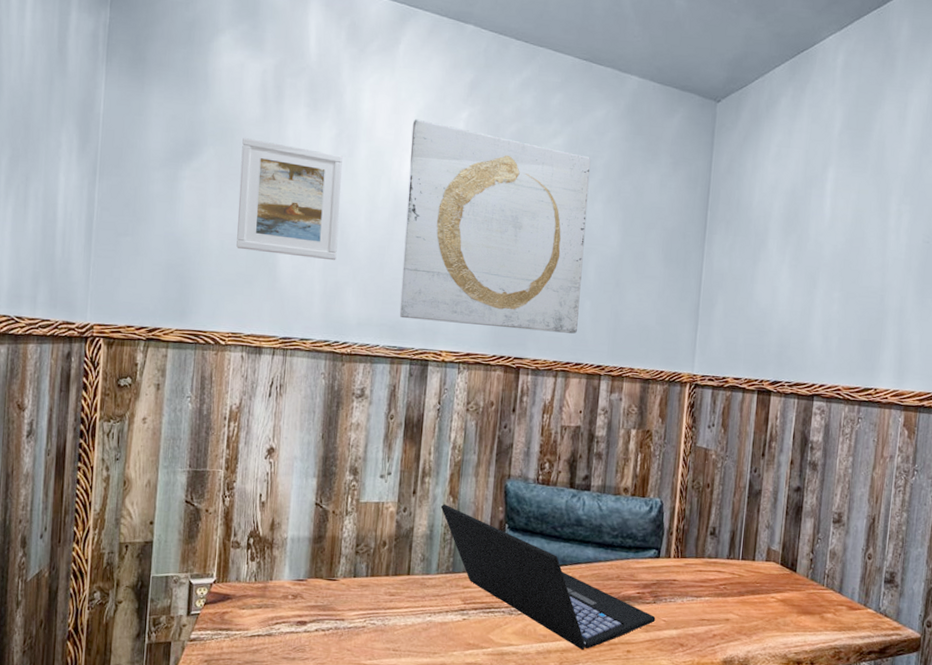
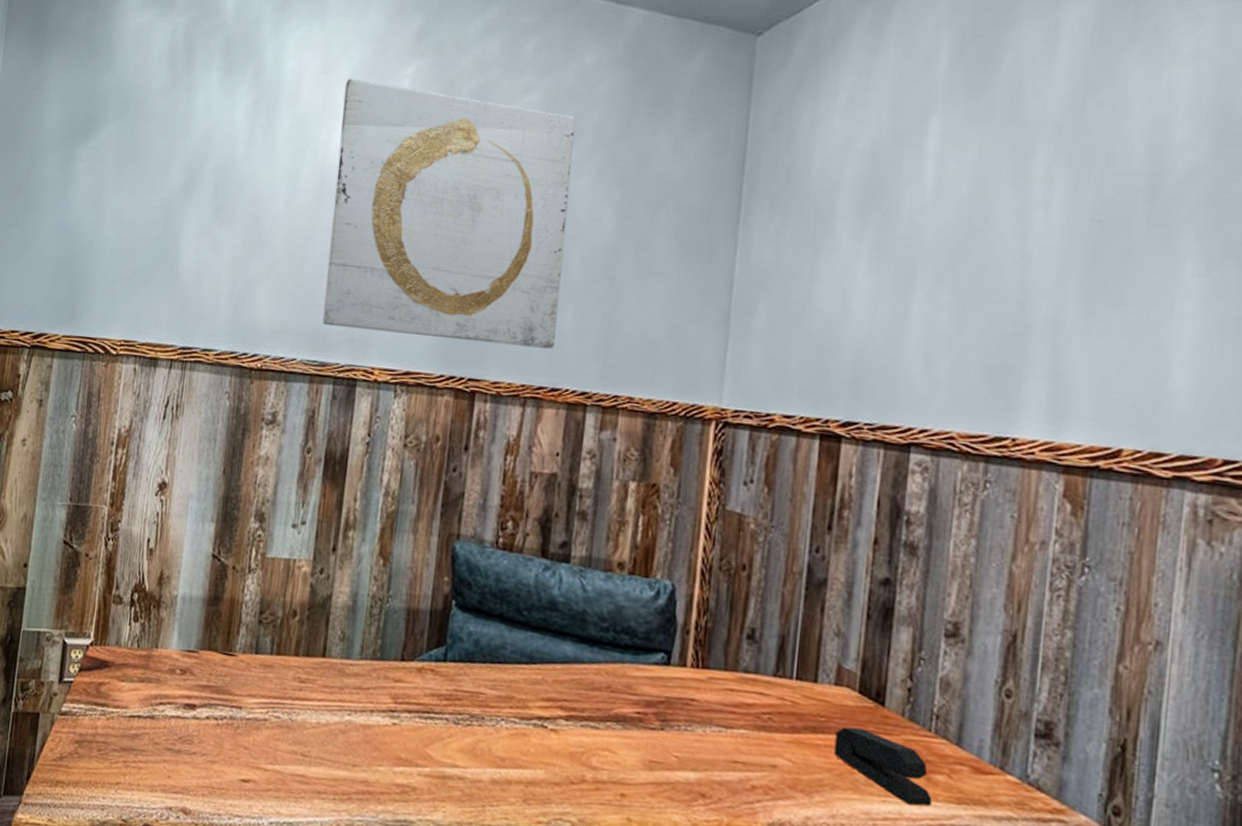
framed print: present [236,137,343,261] -> none [134,109,260,254]
laptop: present [440,504,656,650] -> none [367,567,664,786]
stapler: none [765,588,825,635] -> present [834,727,933,806]

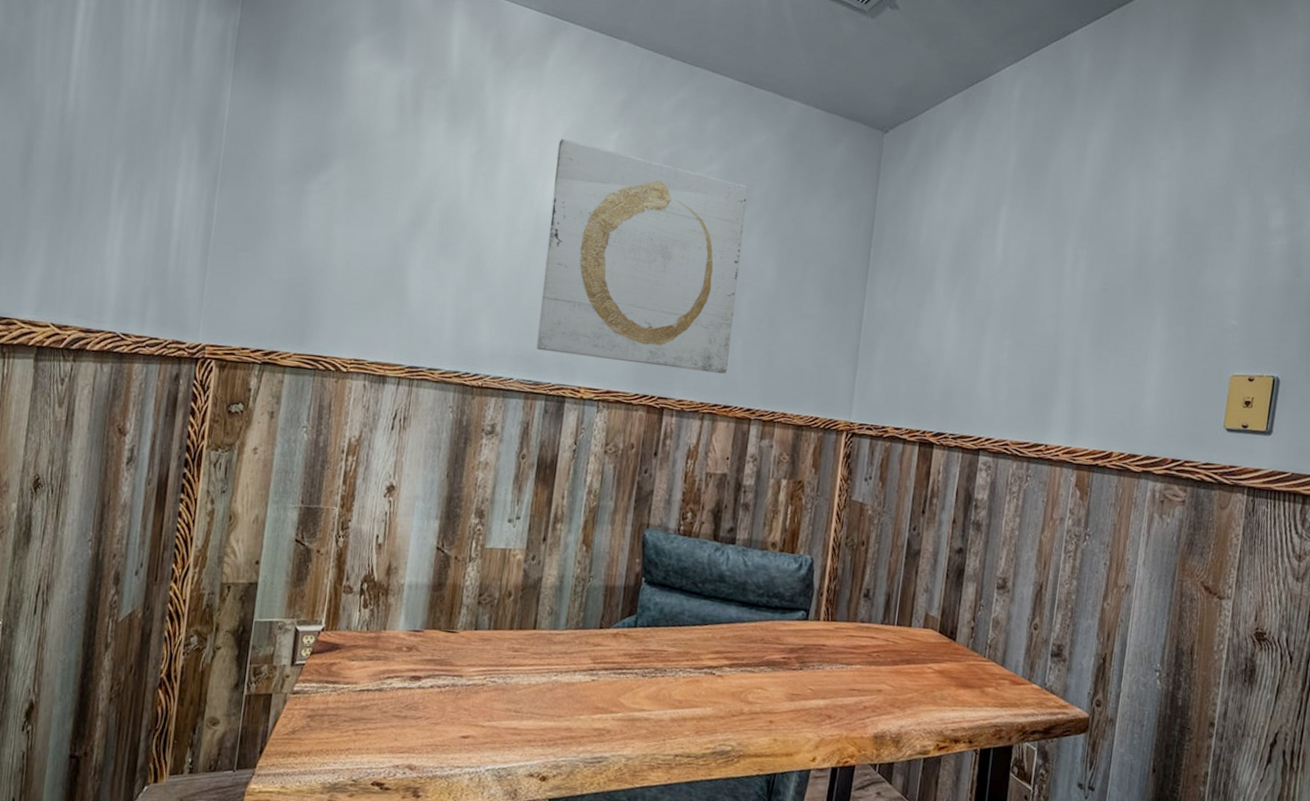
stapler: present [834,727,933,806] -> none [921,658,985,711]

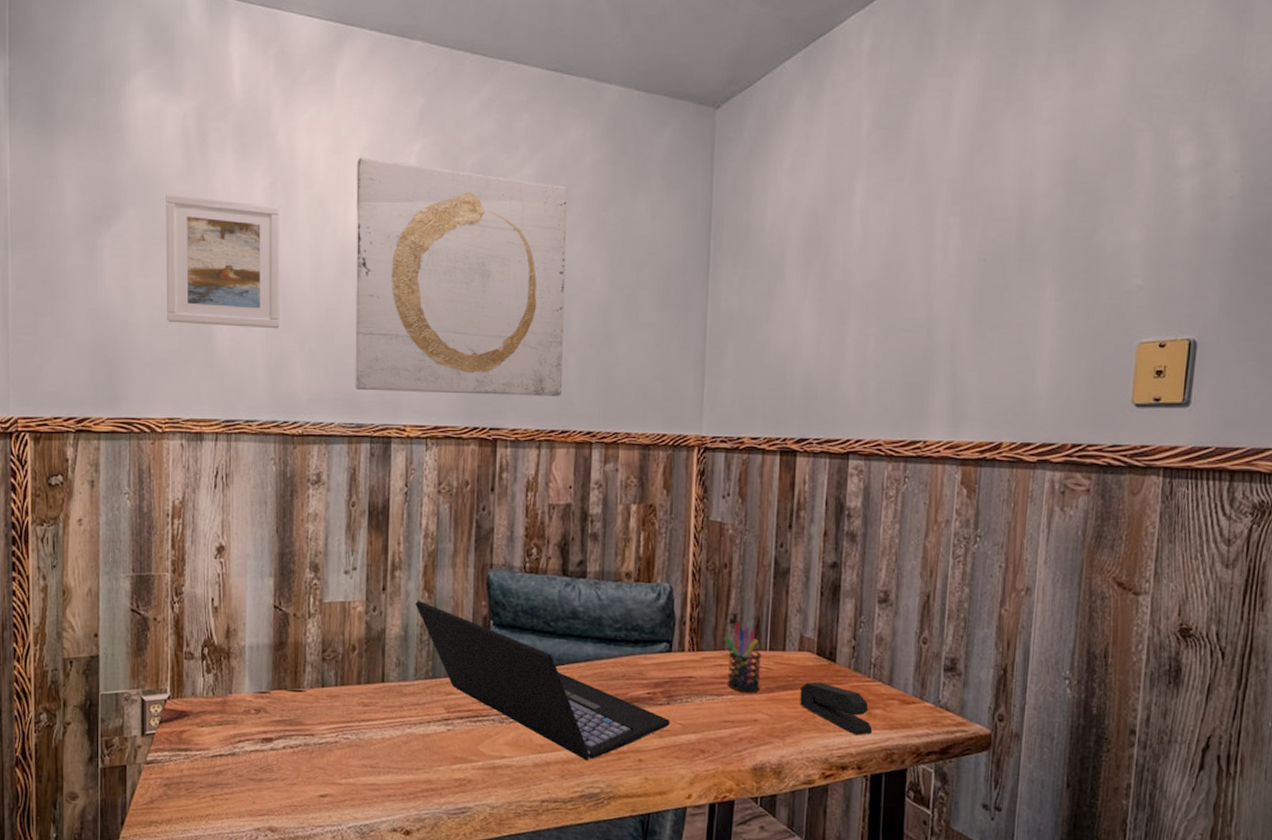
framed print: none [364,151,482,286] -> present [166,193,280,329]
laptop: none [572,553,802,719] -> present [415,601,670,761]
pen holder: none [856,597,890,665] -> present [723,623,762,693]
stapler: none [921,658,985,711] -> present [800,682,873,735]

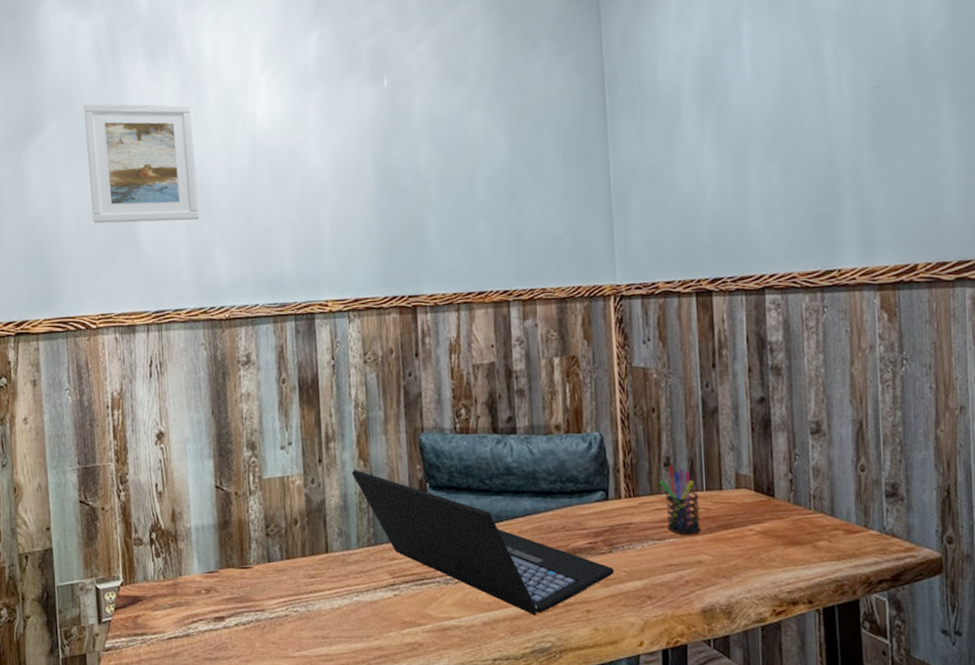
wall art: present [355,157,568,396] -> none [259,50,475,271]
stapler: present [800,682,873,735] -> none [742,518,820,569]

